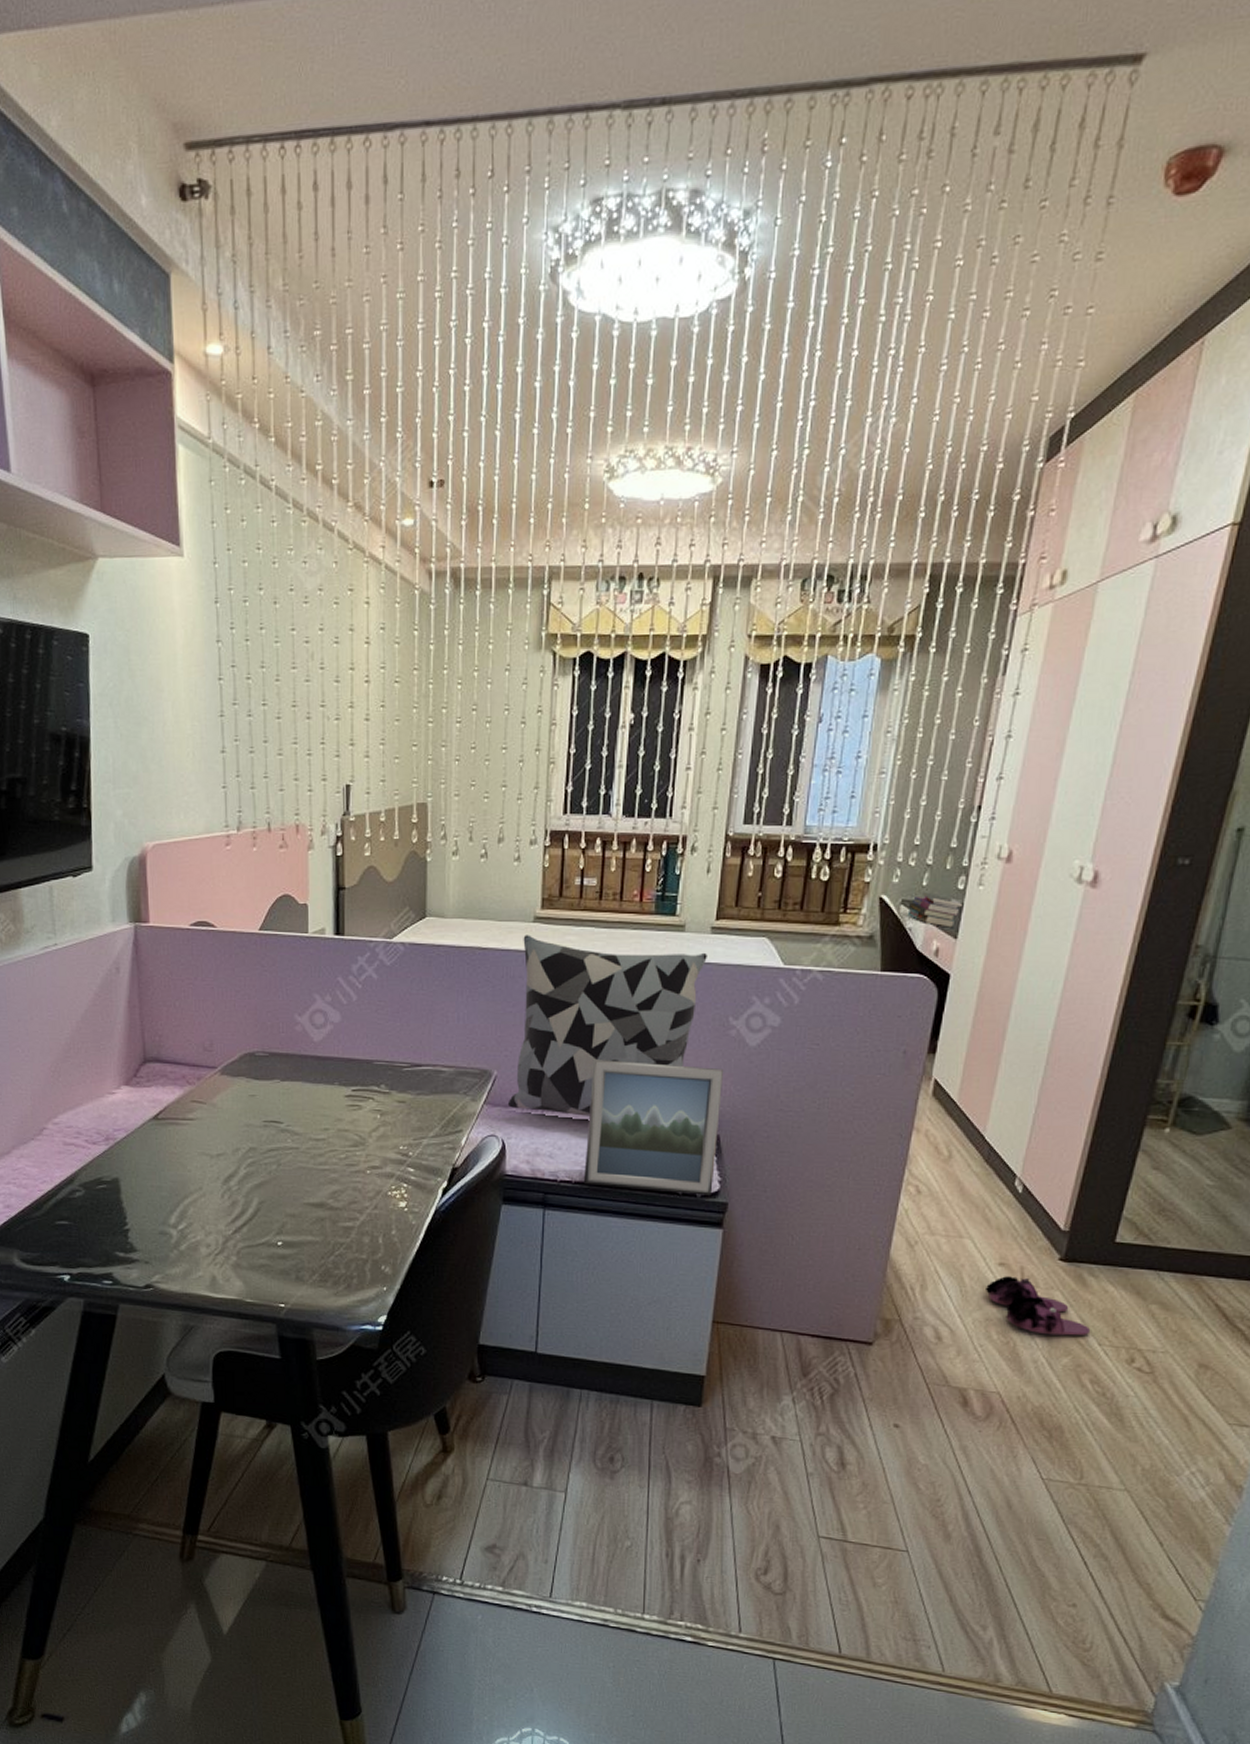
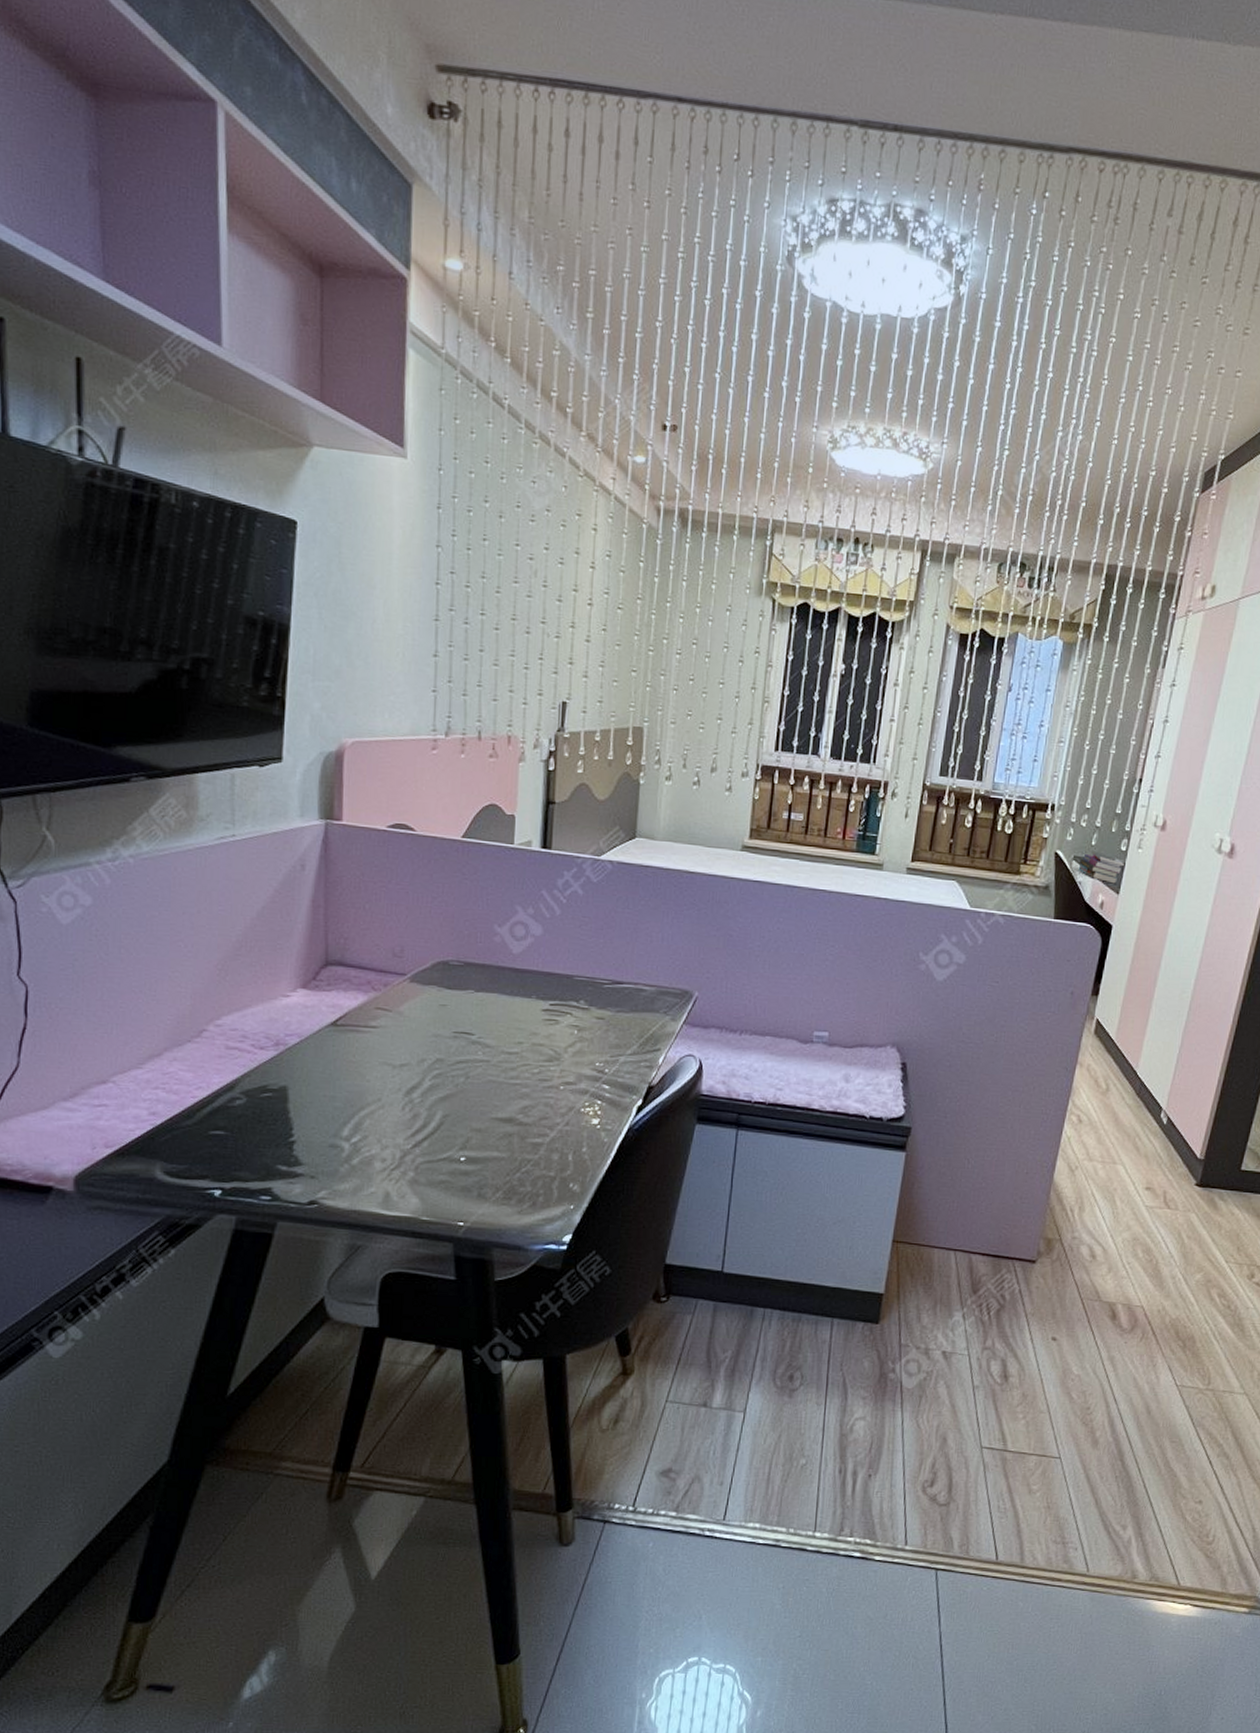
pillow: present [507,935,707,1116] -> none [706,862,902,1040]
picture frame: present [583,1060,724,1195] -> none [776,986,913,1120]
slippers: present [984,1276,1091,1336] -> none [1133,1199,1220,1254]

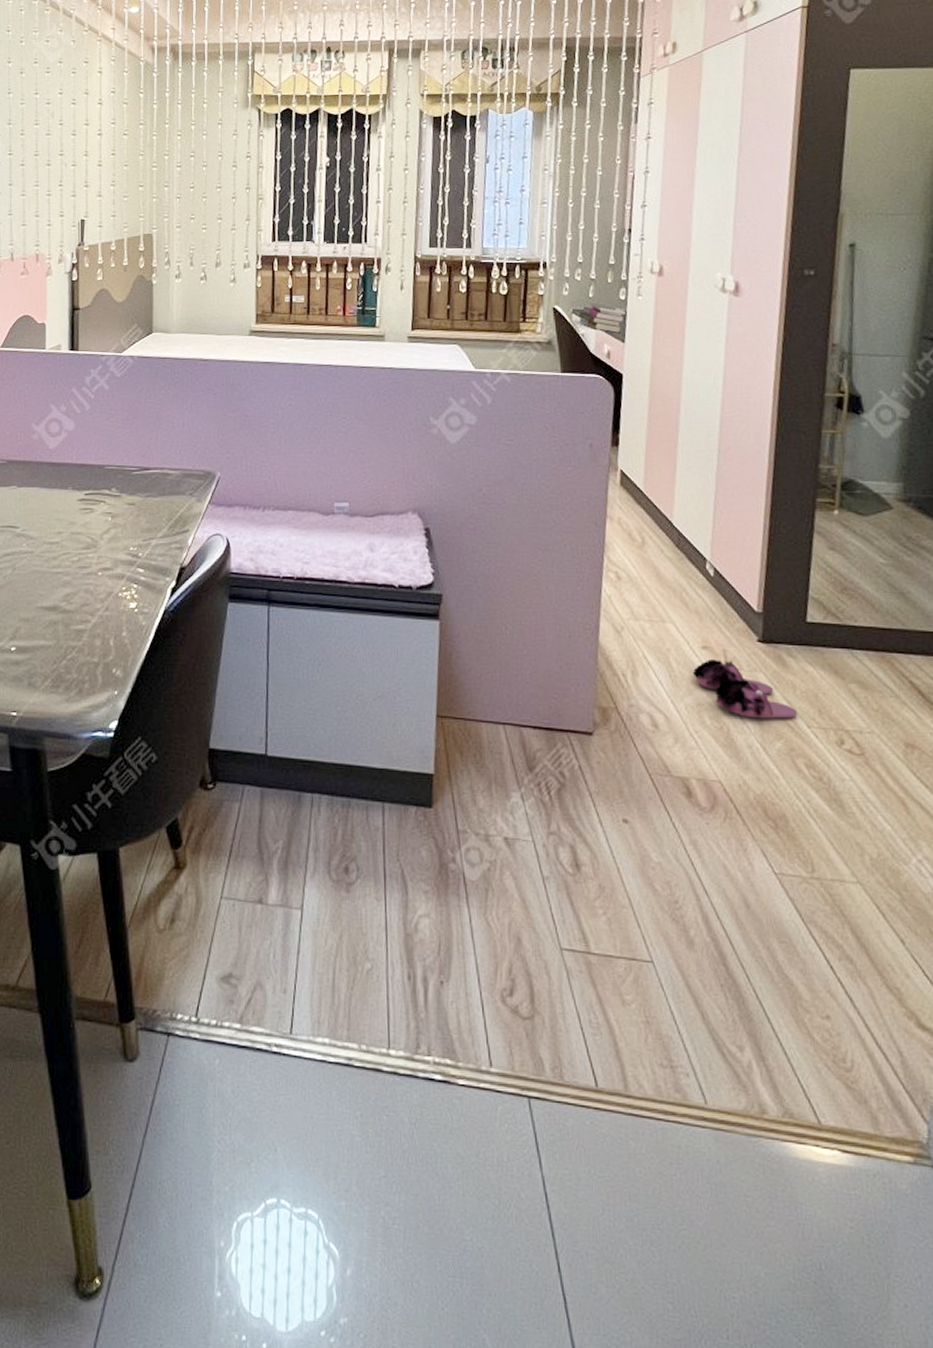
slippers: none [1133,1199,1220,1254] -> present [692,659,798,719]

